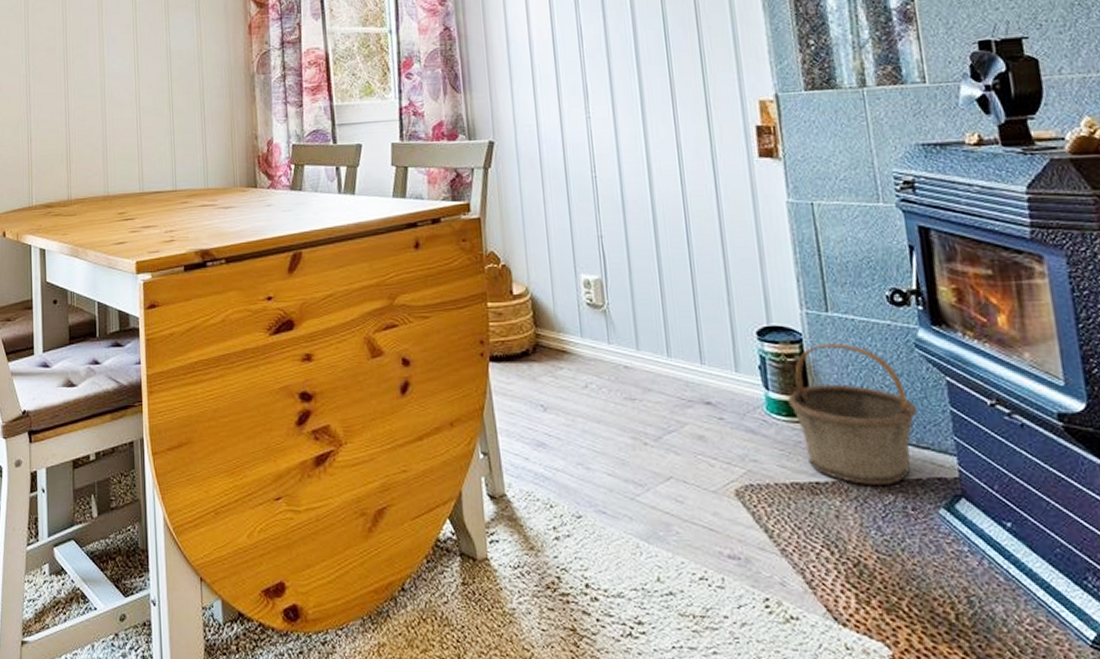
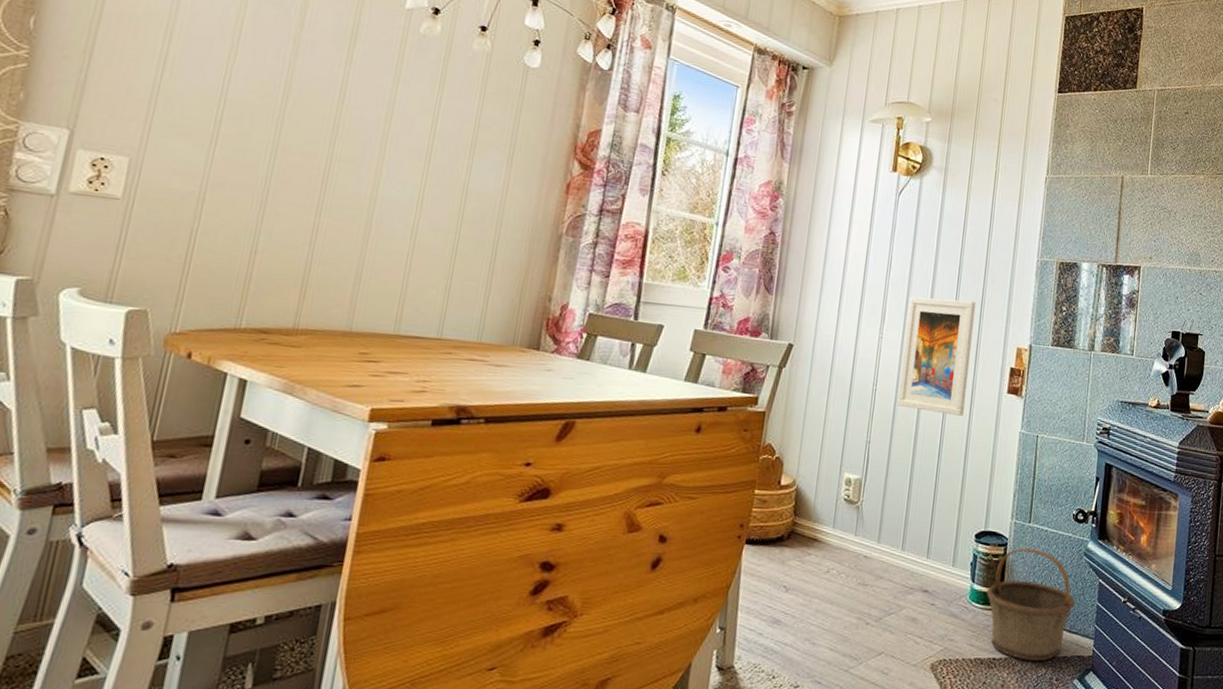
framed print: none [611,57,709,193] -> present [897,296,976,416]

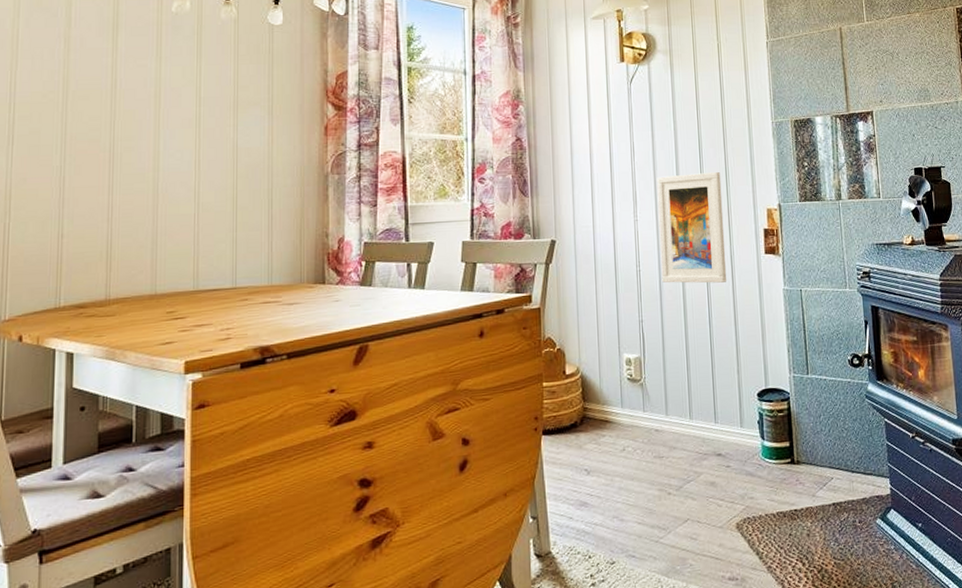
basket: present [986,548,1076,661] -> none [777,398,866,508]

